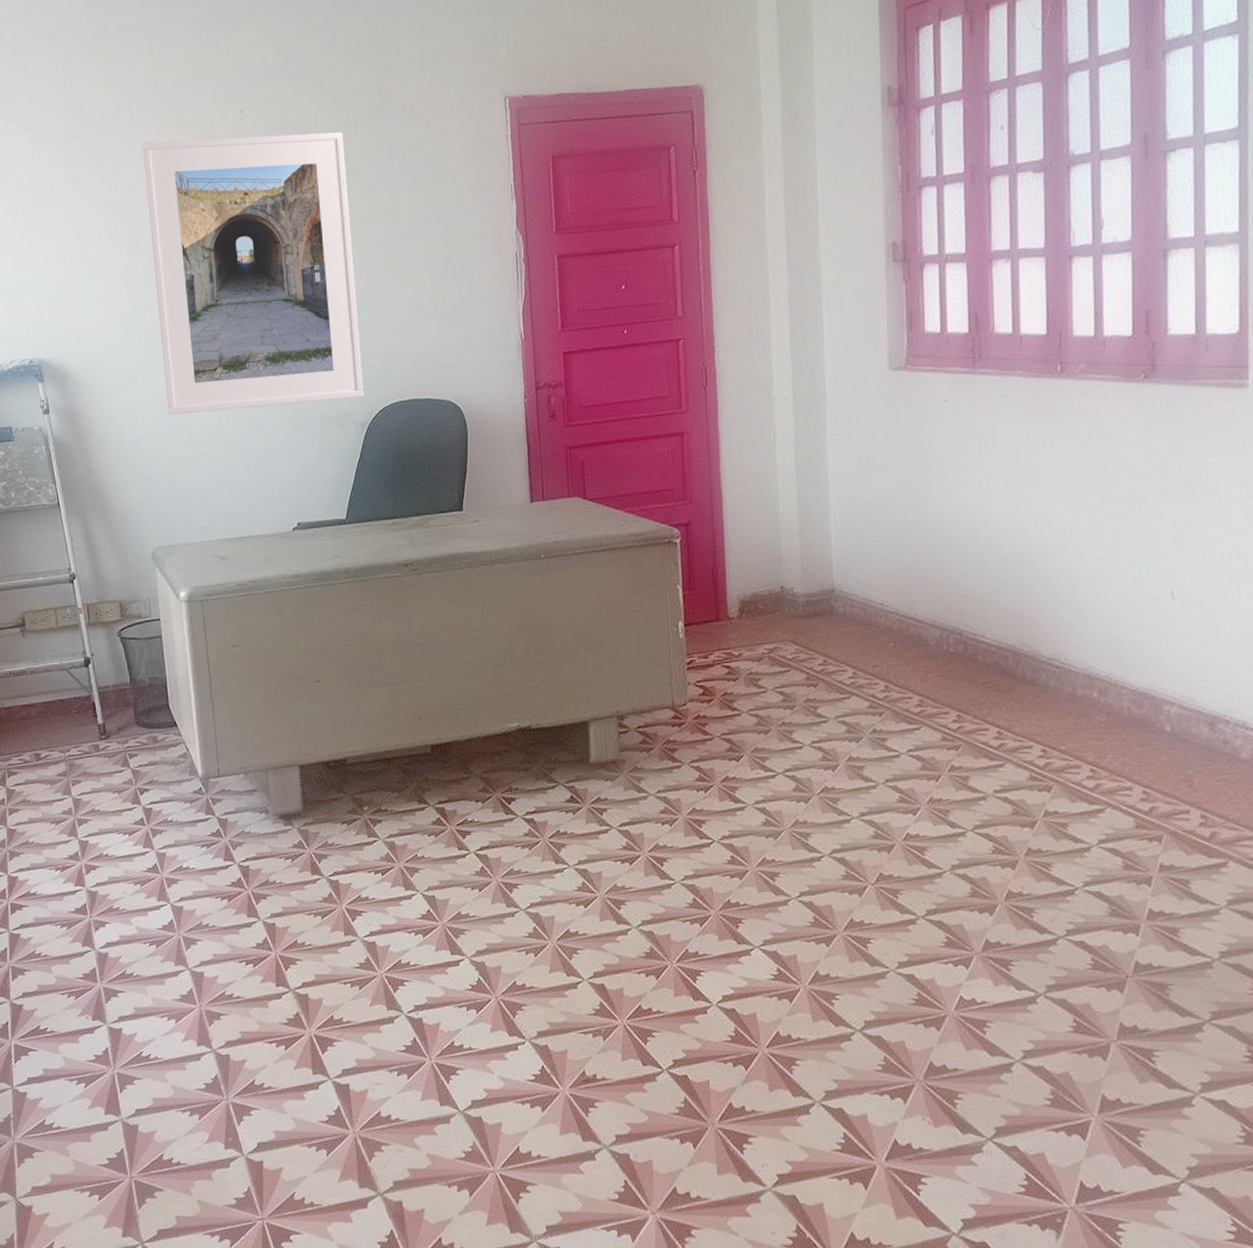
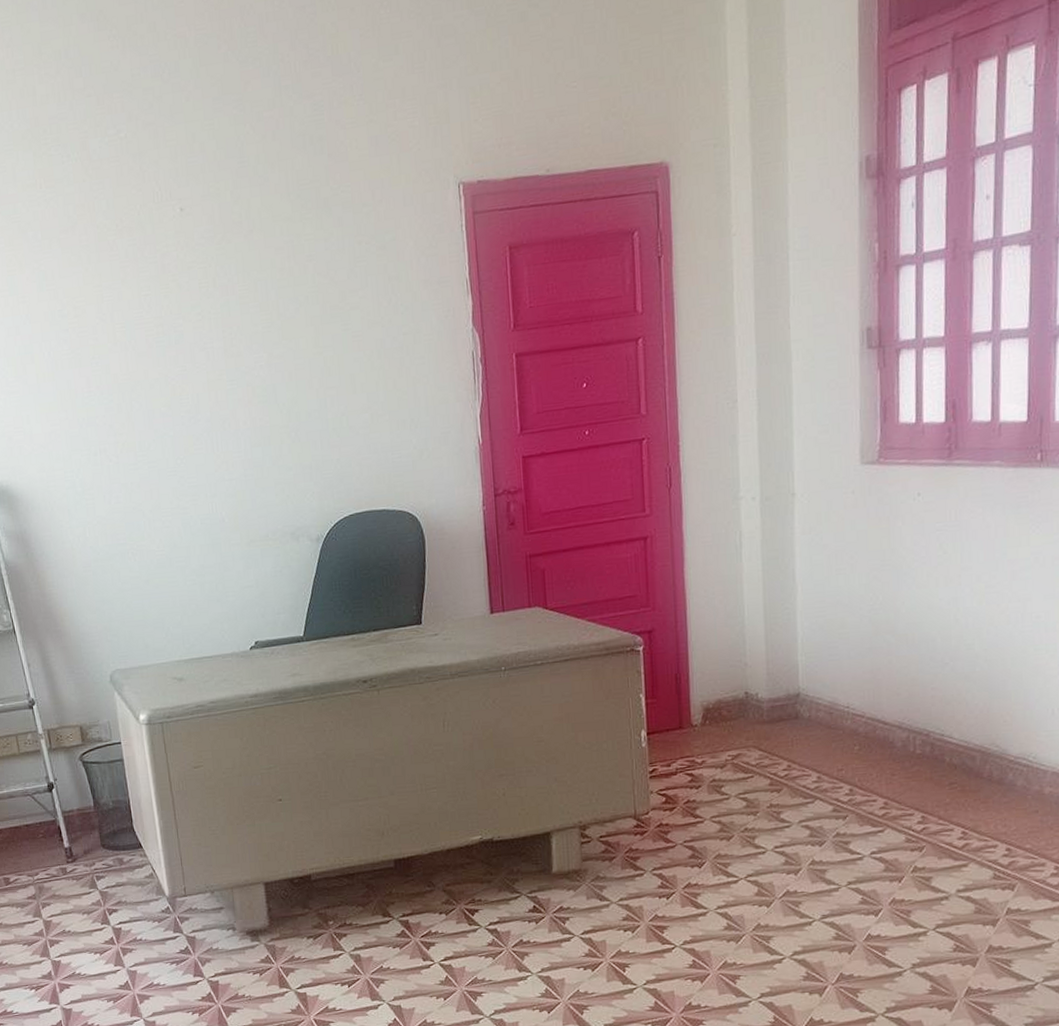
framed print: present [142,131,364,415] -> none [80,227,318,535]

